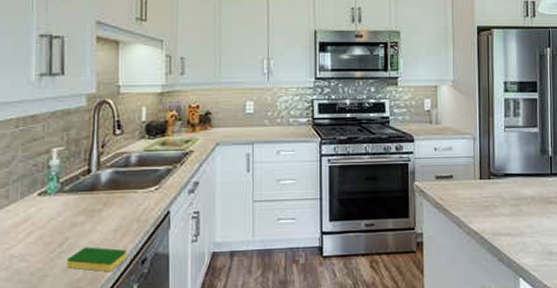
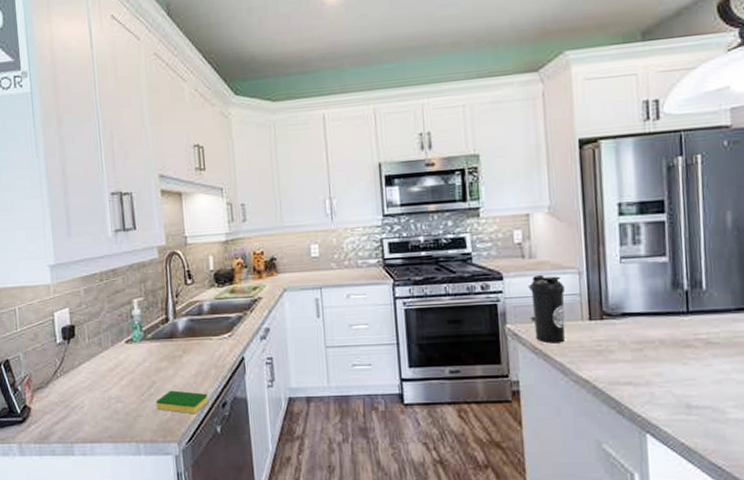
water bottle: none [436,138,462,200] -> present [530,274,565,344]

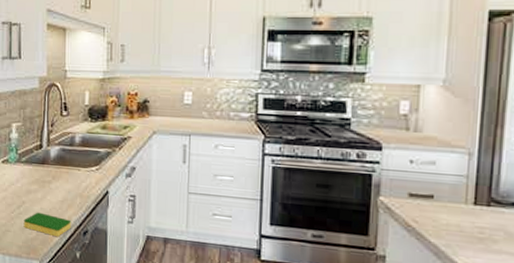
water bottle: present [530,274,565,344] -> none [410,149,450,224]

